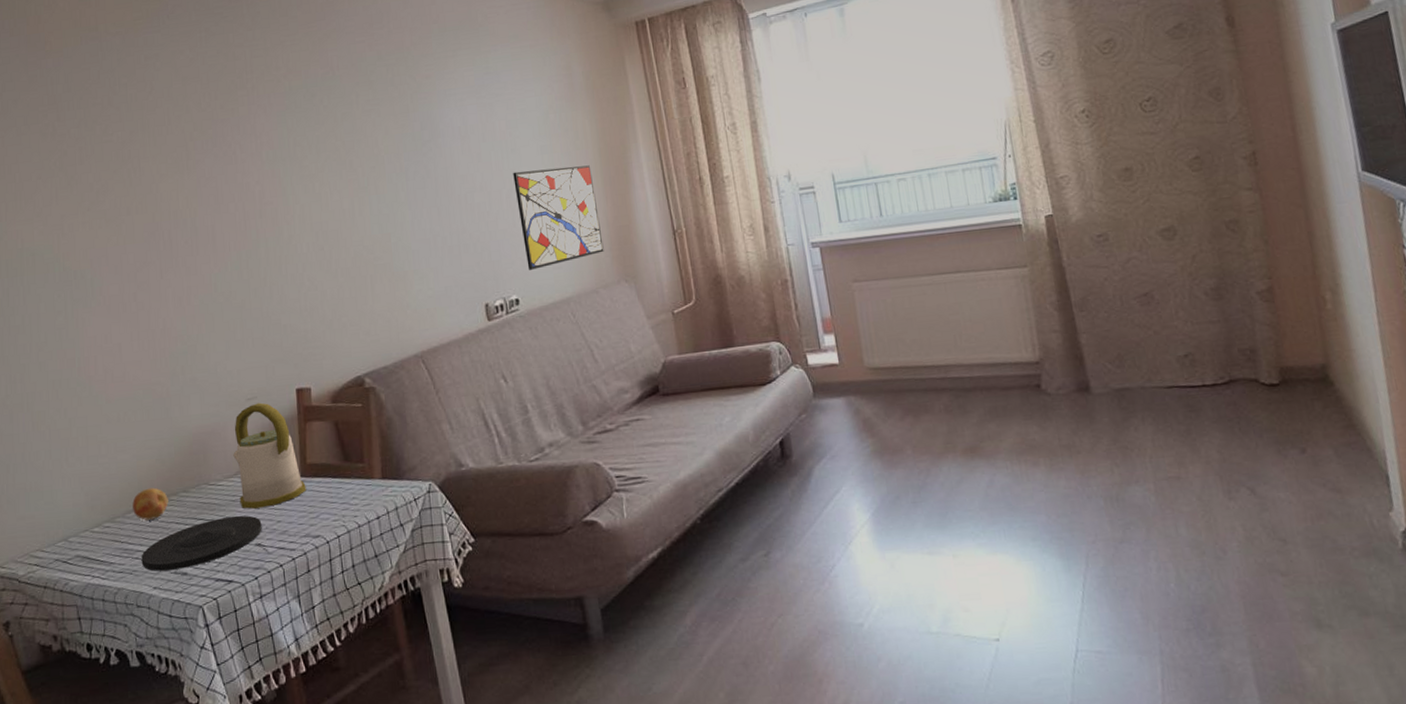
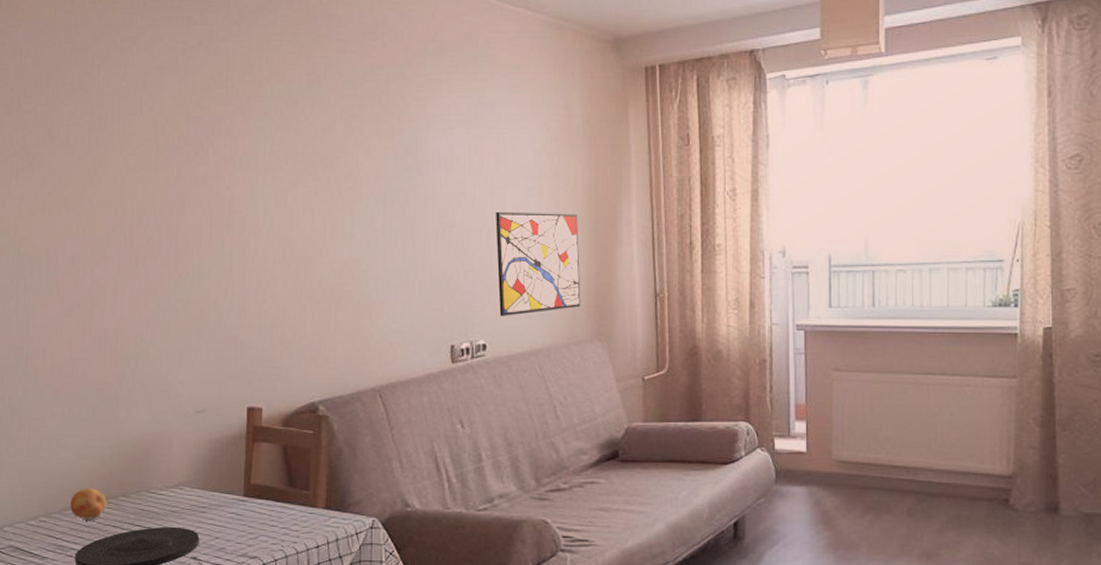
kettle: present [233,402,306,509] -> none [177,416,248,522]

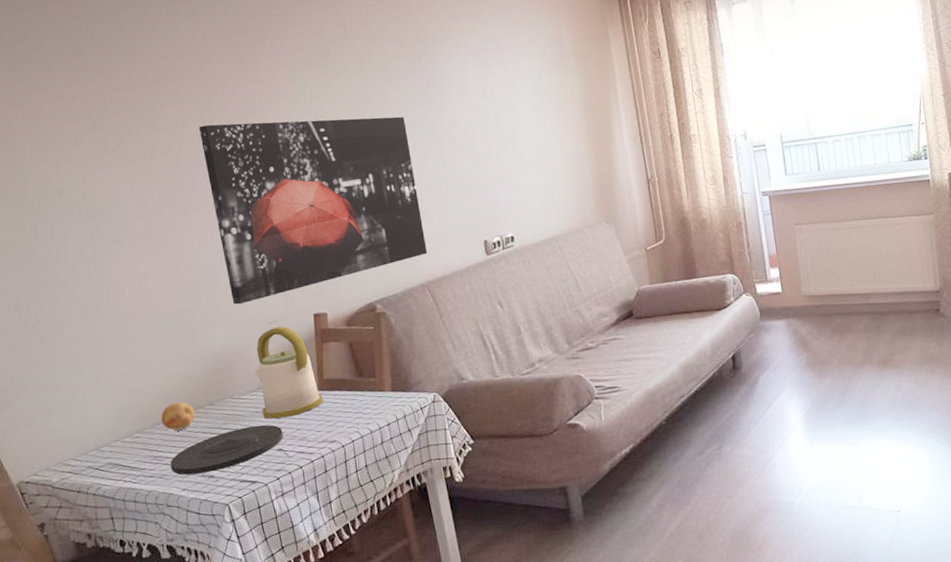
wall art: none [143,175,384,386] -> present [199,116,427,305]
kettle: none [177,416,248,522] -> present [256,326,324,419]
wall art: present [496,211,581,316] -> none [509,122,588,212]

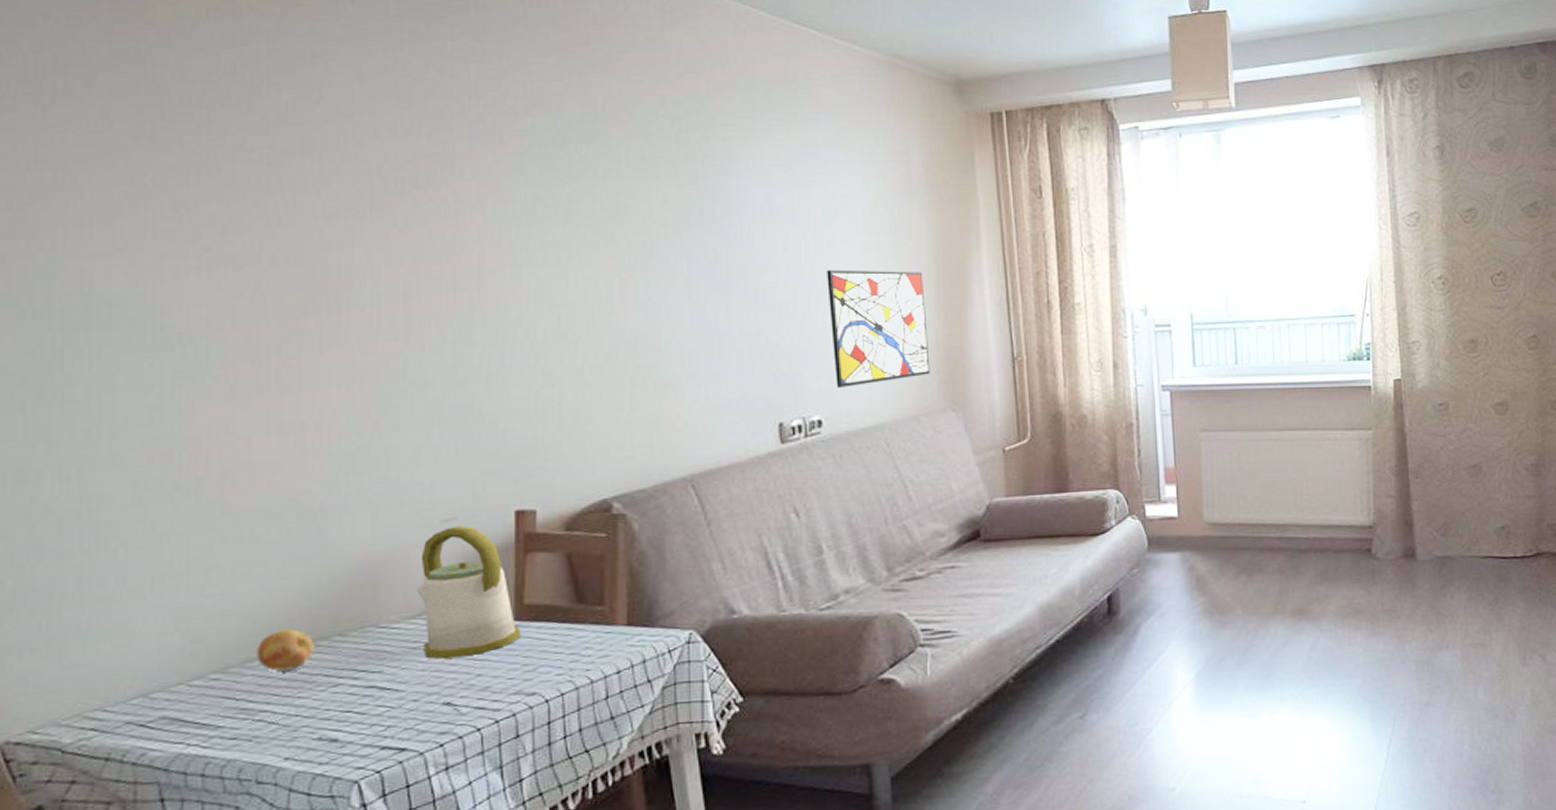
plate: present [170,425,283,475] -> none [267,667,454,737]
wall art: present [199,116,427,305] -> none [353,226,695,491]
wall art: none [509,122,588,212] -> present [827,269,930,388]

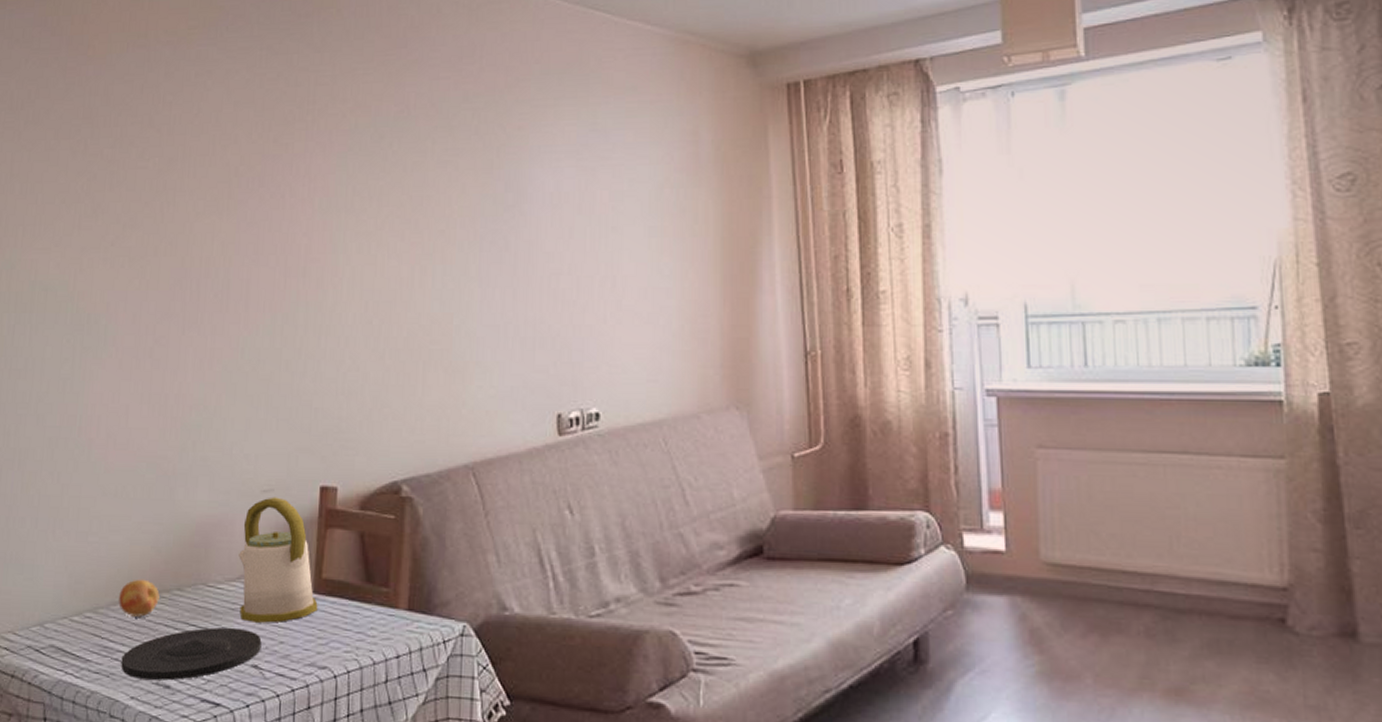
plate: none [267,667,454,737] -> present [121,627,262,681]
wall art: present [827,269,930,388] -> none [610,255,714,379]

